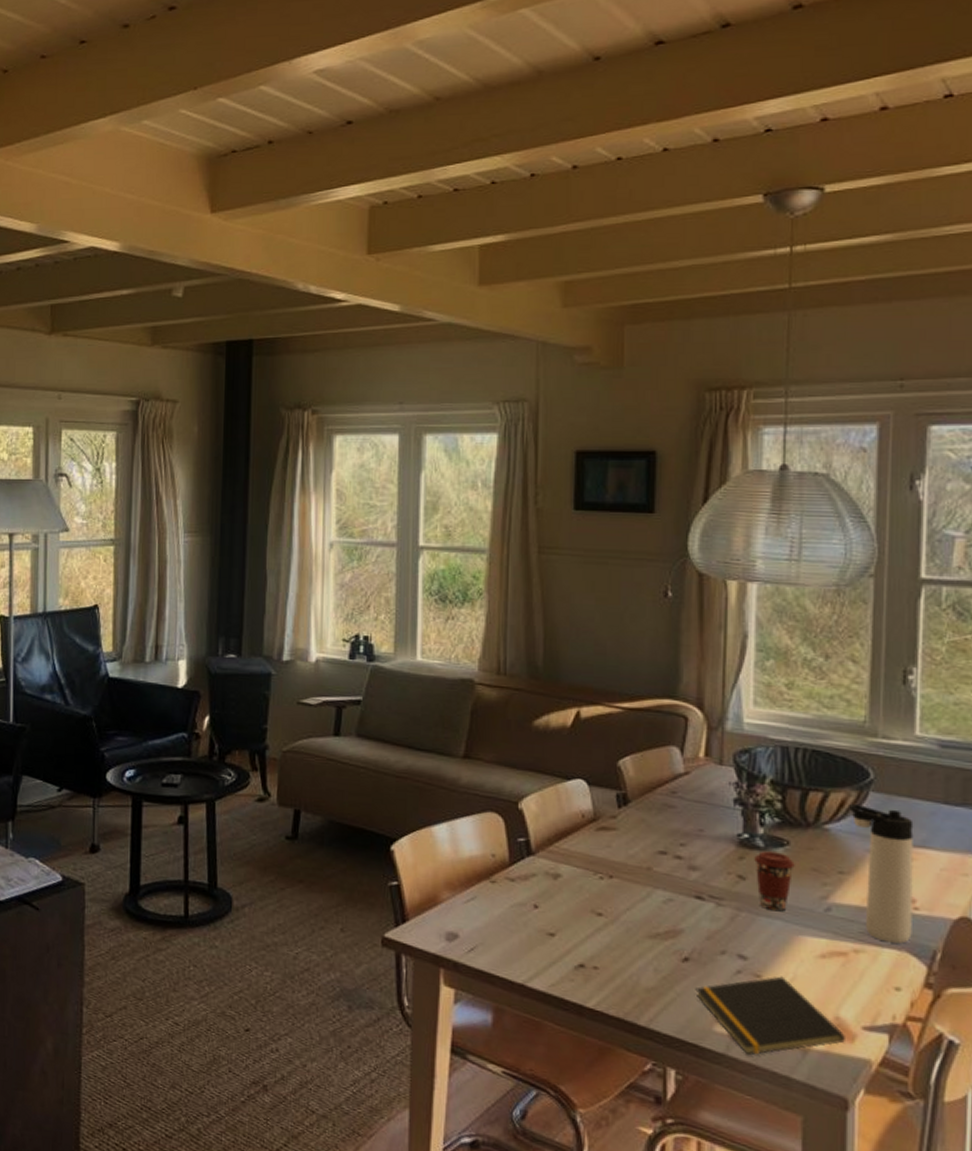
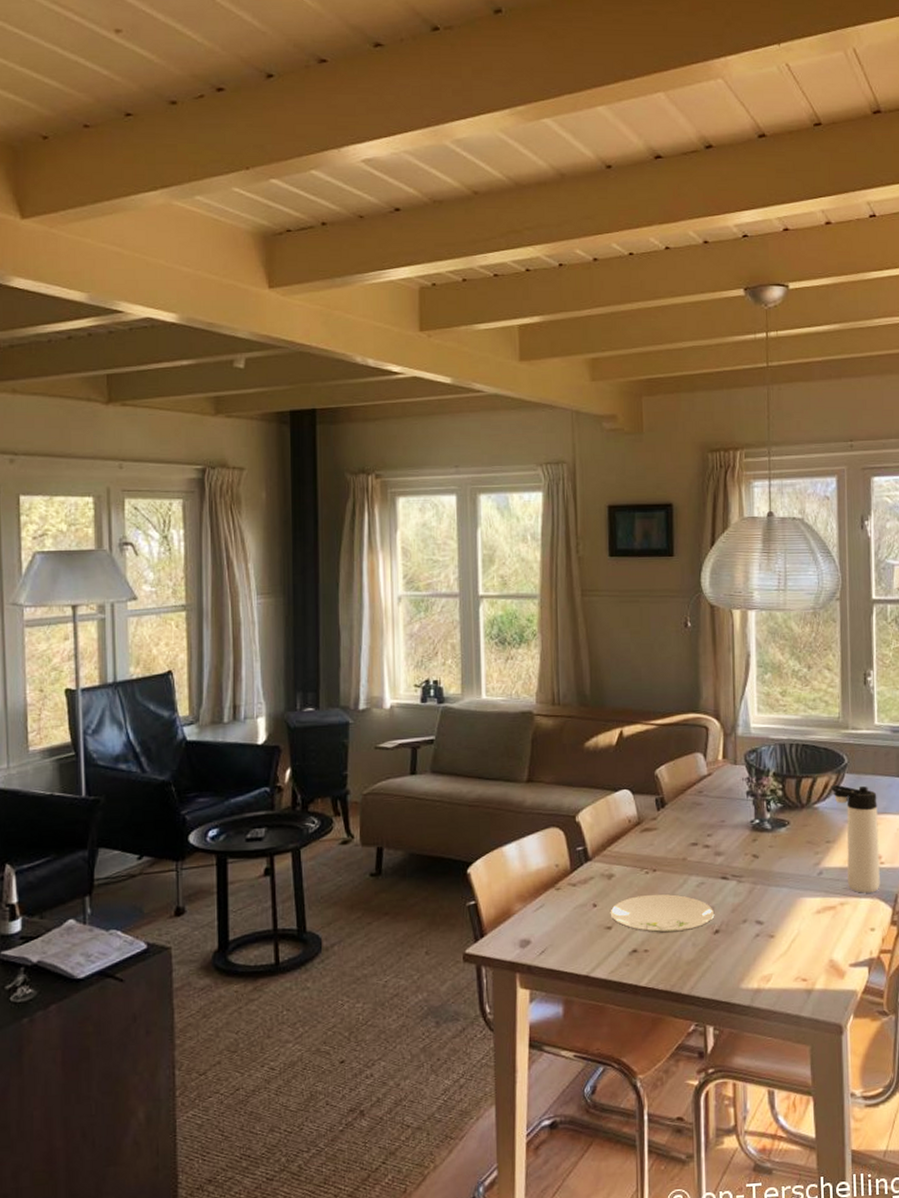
plate: none [553,903,685,953] -> present [610,894,715,933]
notepad: present [695,976,845,1056] -> none [725,933,838,1004]
coffee cup: present [754,851,795,912] -> none [764,831,794,881]

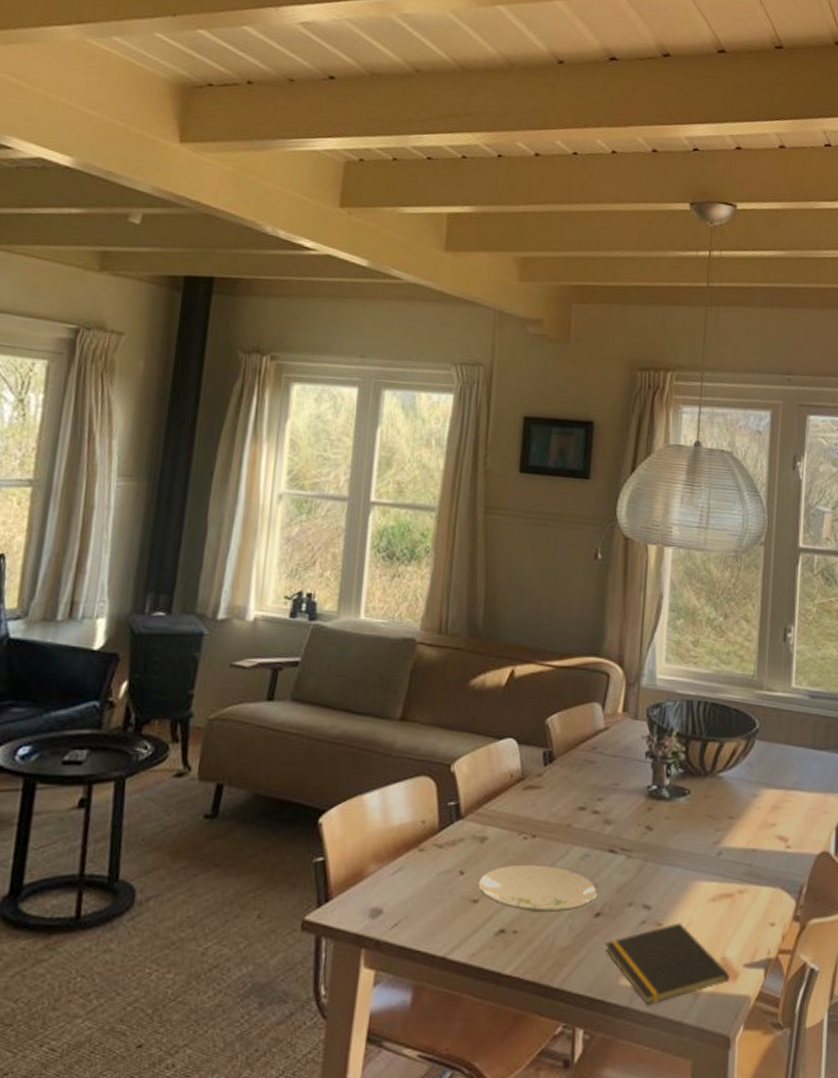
notepad: none [725,933,838,1004] -> present [605,922,730,1006]
thermos bottle: present [831,784,880,893] -> none [739,751,789,881]

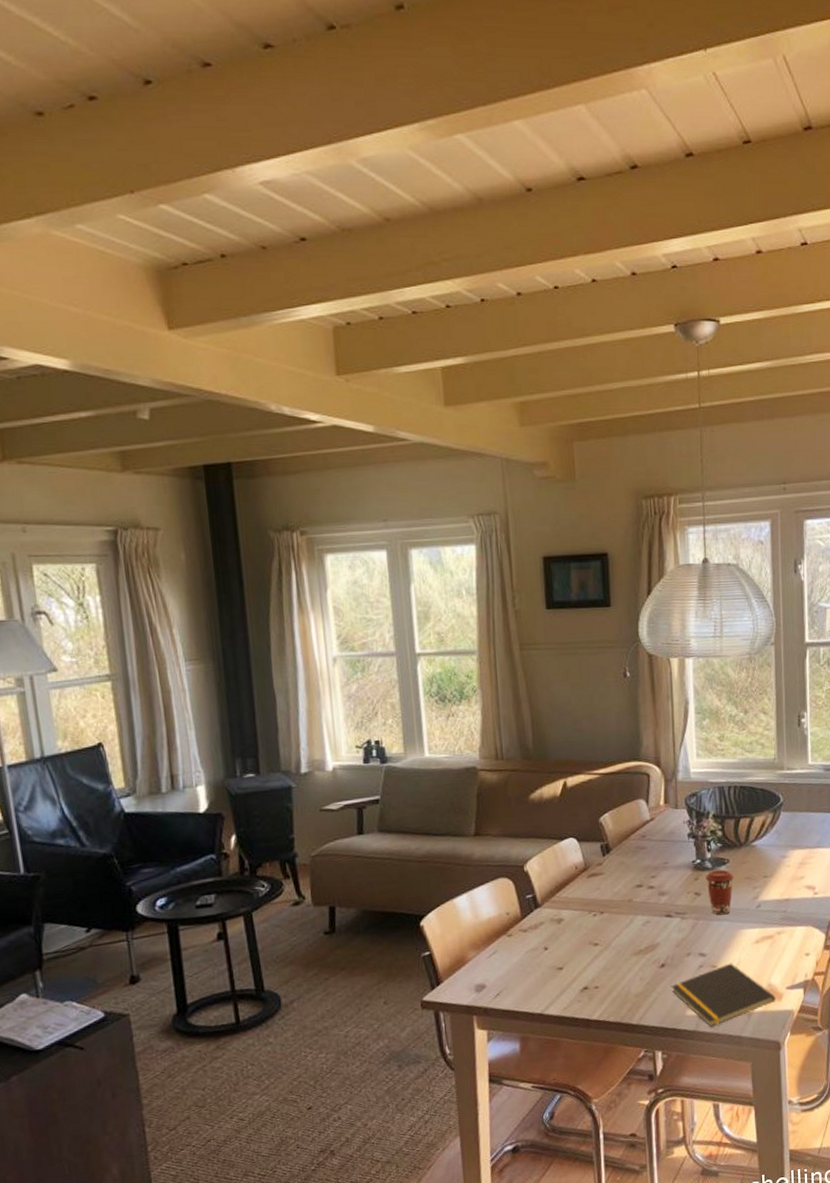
plate: present [478,864,598,912] -> none [560,934,661,971]
coffee cup: none [660,801,694,859] -> present [705,869,734,915]

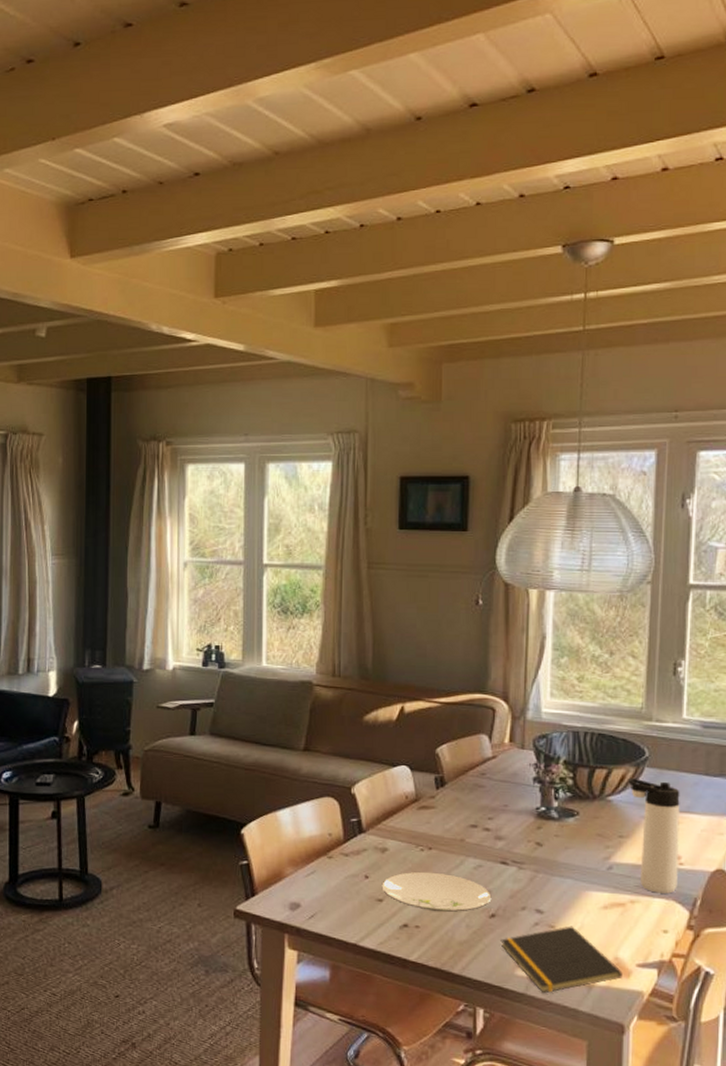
plate: none [560,934,661,971] -> present [382,871,492,912]
coffee cup: present [705,869,734,915] -> none [550,821,583,872]
thermos bottle: none [768,822,814,922] -> present [628,777,680,894]

